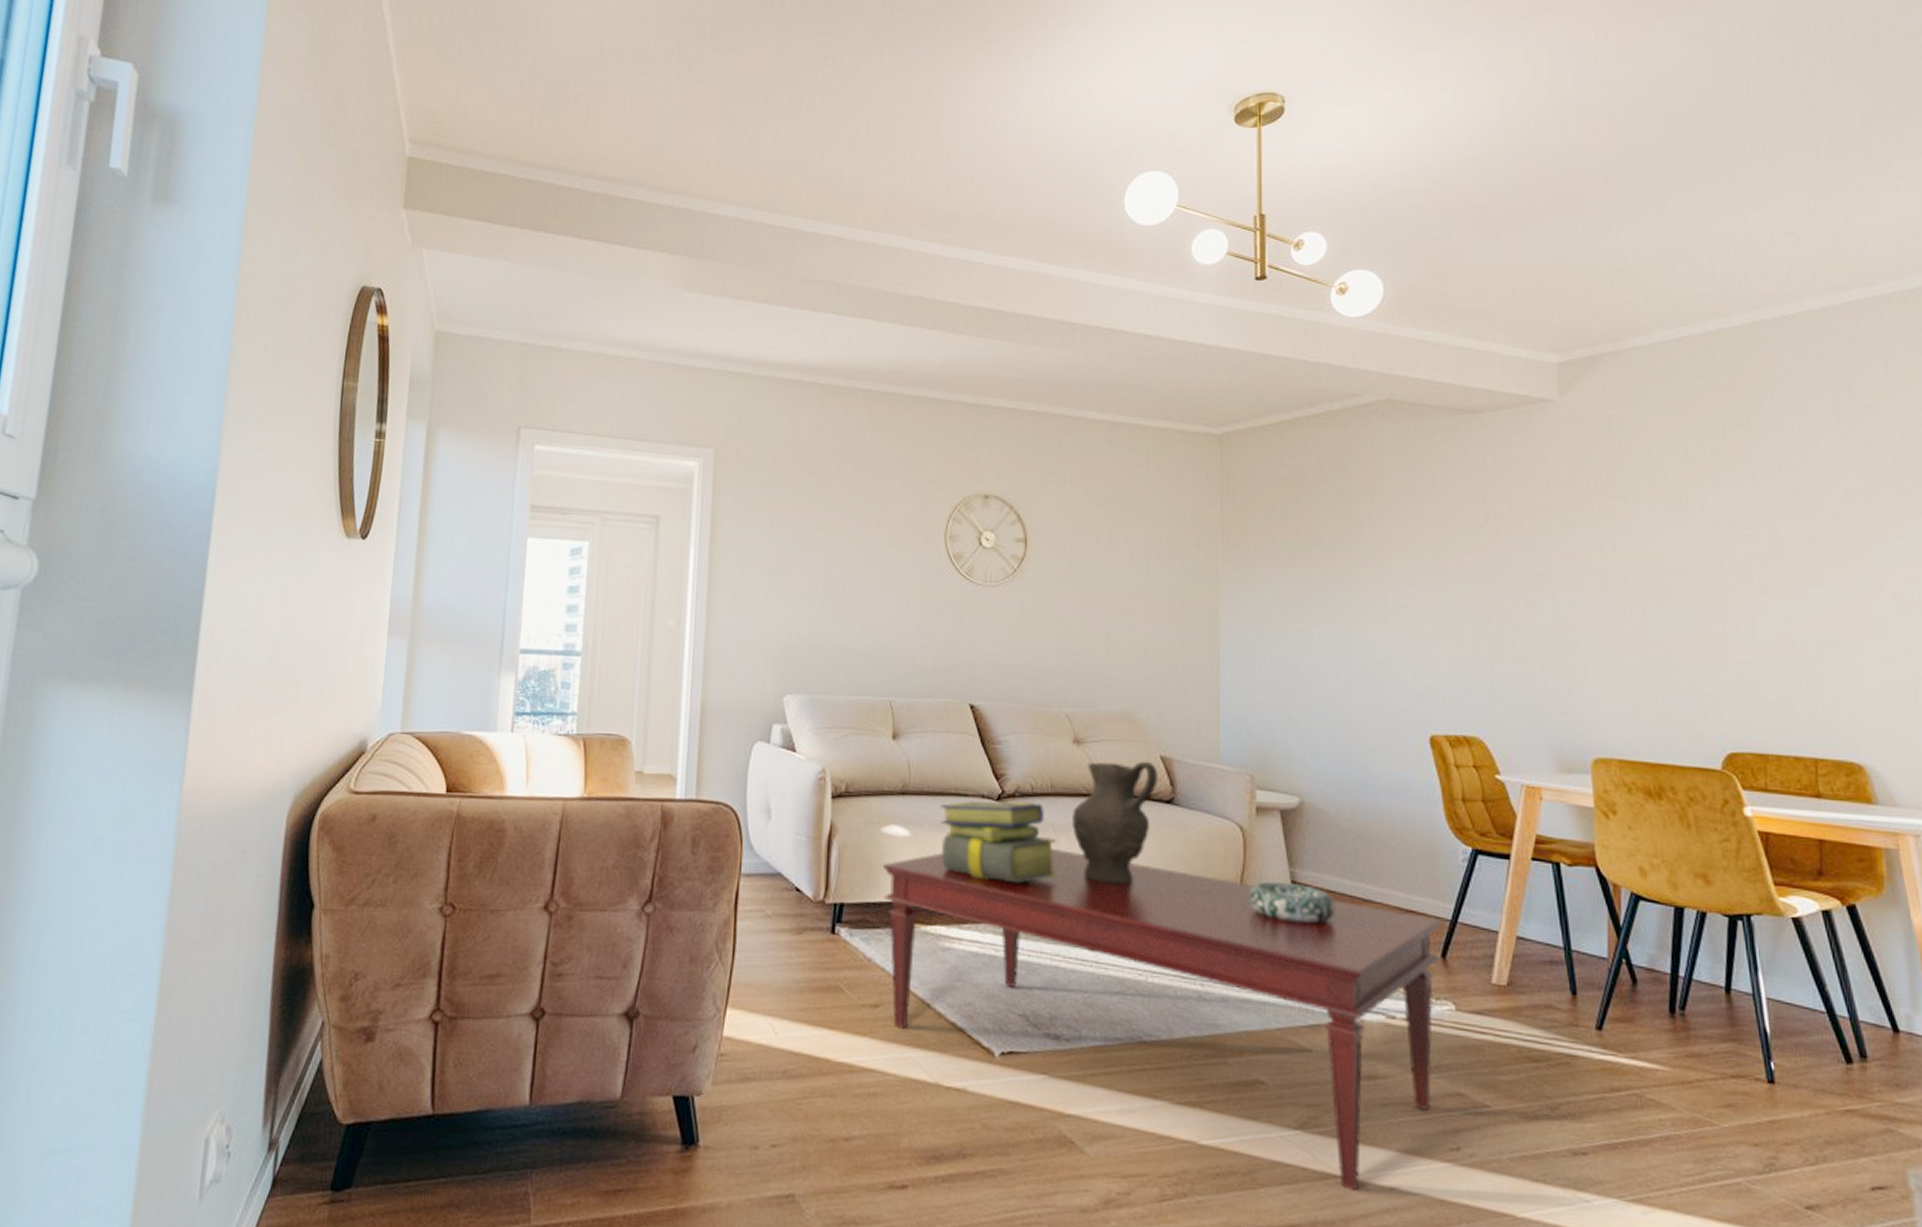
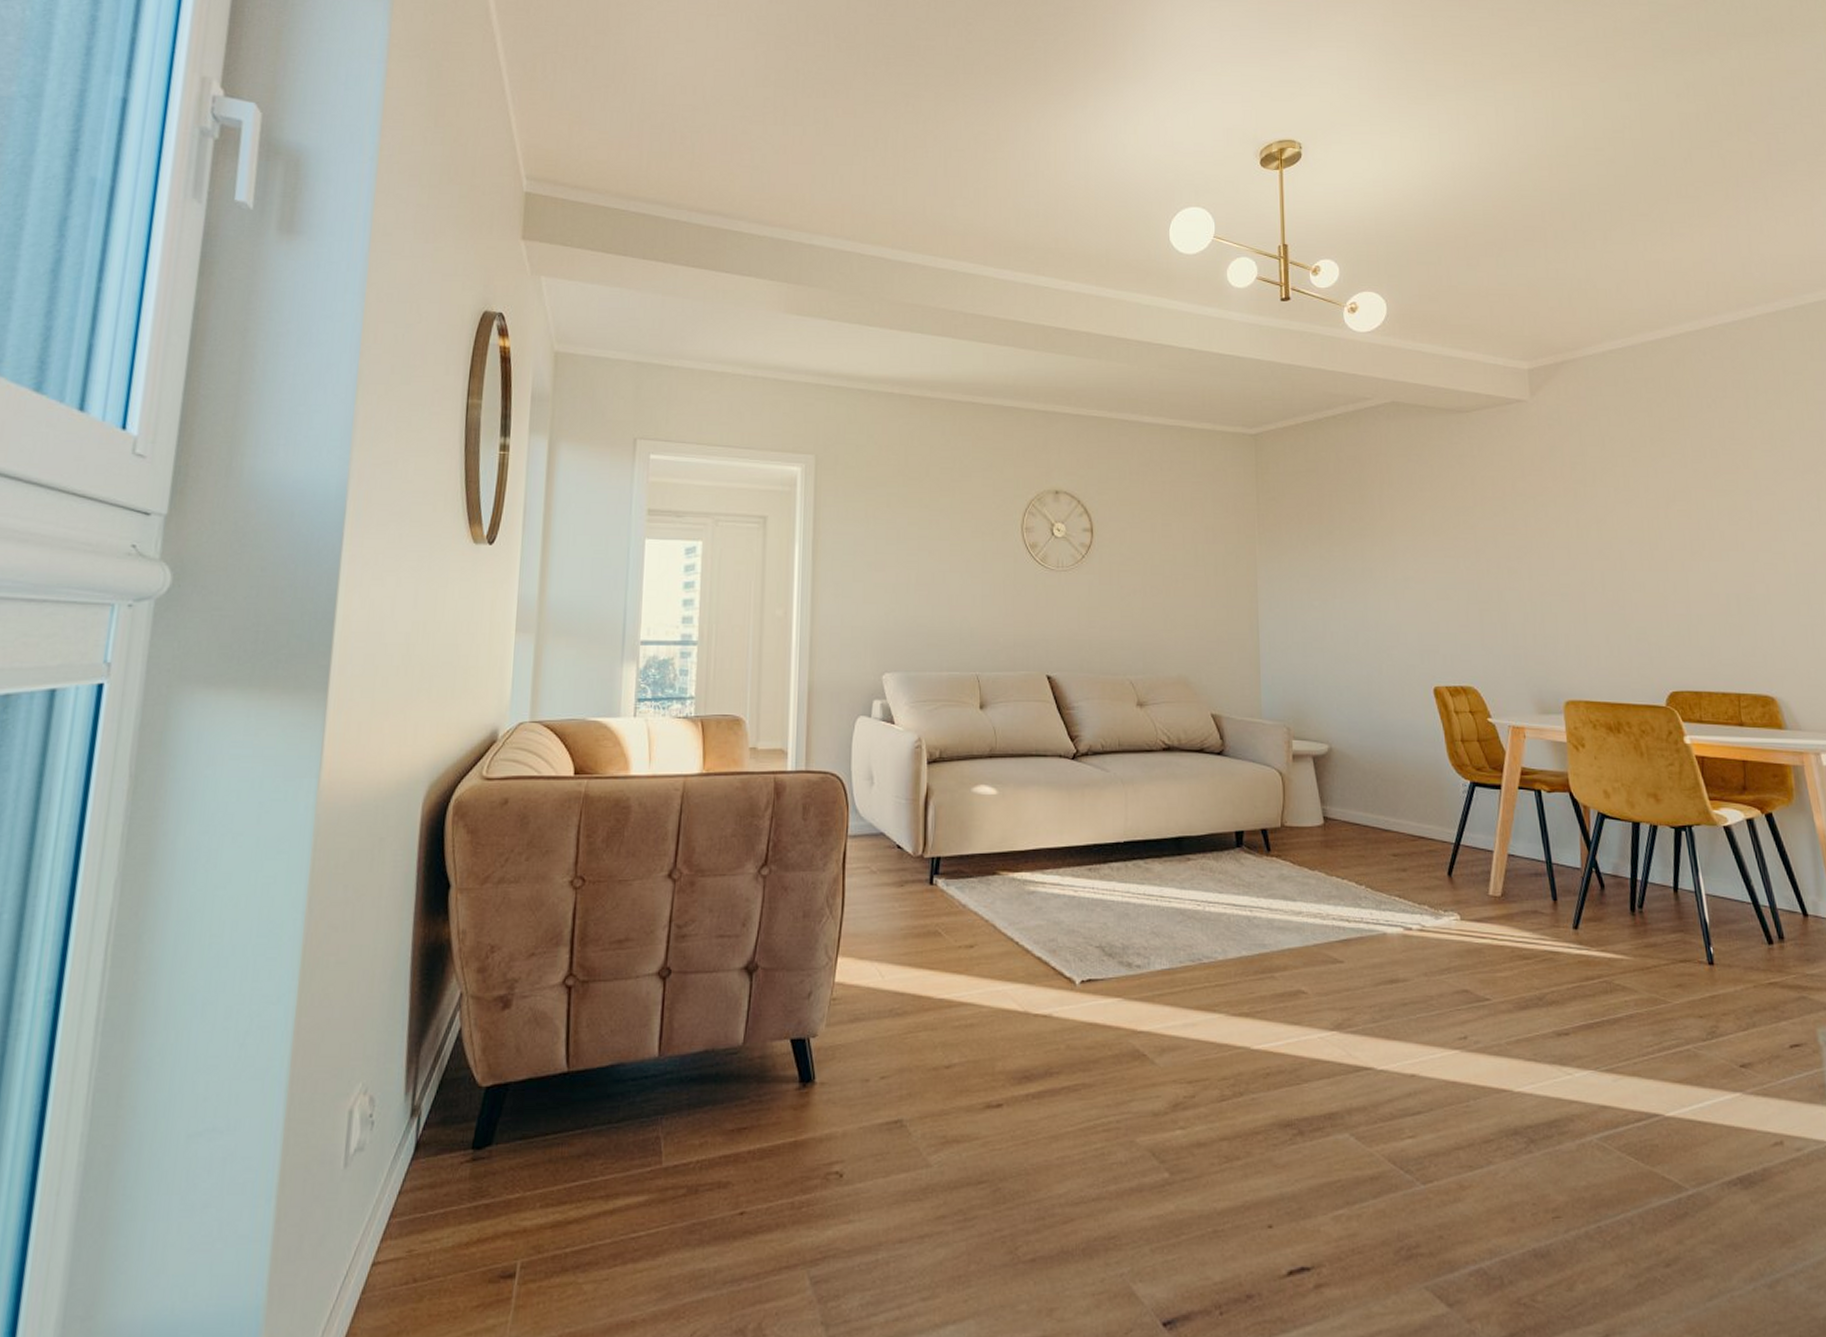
coffee table: present [882,848,1441,1191] -> none [973,798,1447,1080]
stack of books: present [940,800,1057,883] -> none [1023,758,1126,831]
decorative vase: present [1071,761,1158,885] -> none [1136,719,1210,827]
decorative bowl: present [1248,881,1336,924] -> none [1287,818,1361,852]

